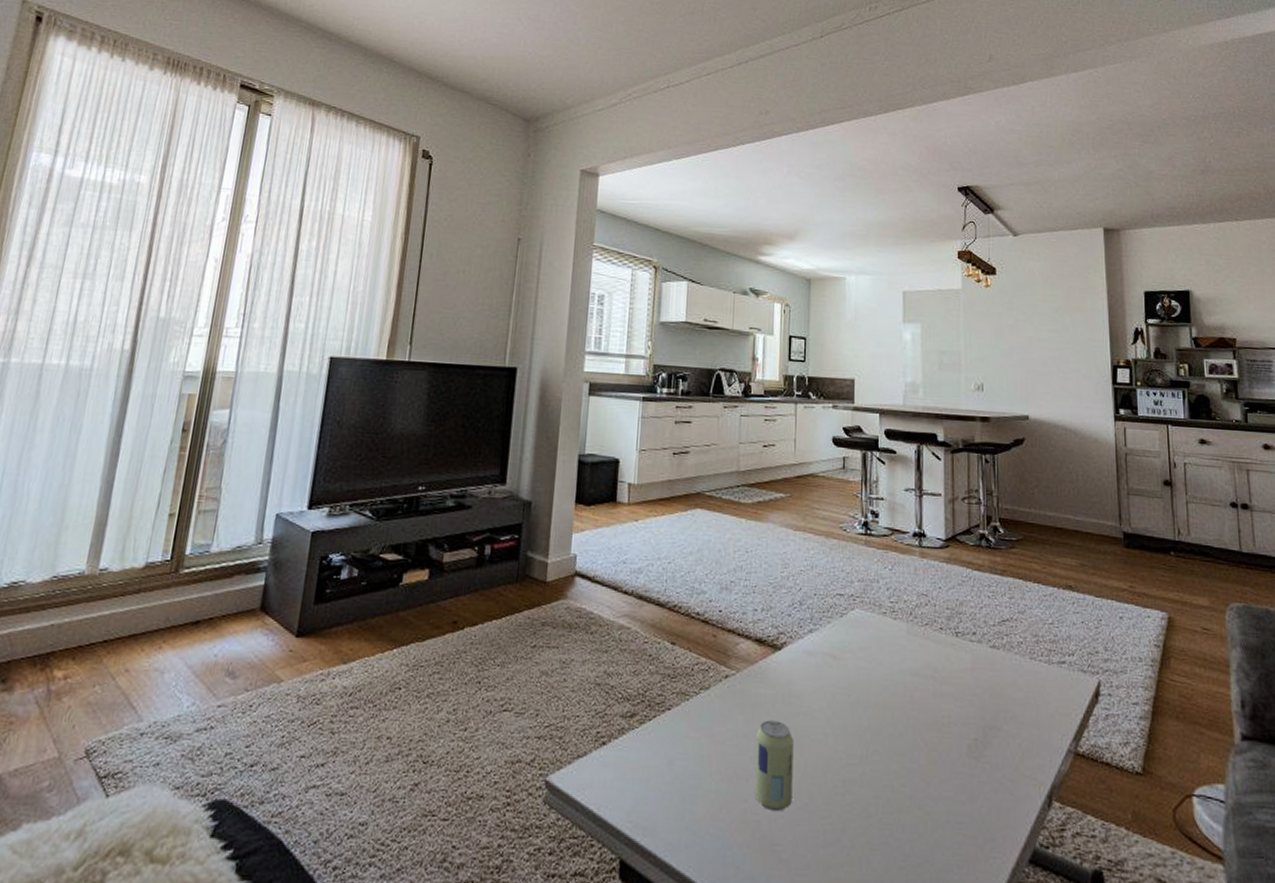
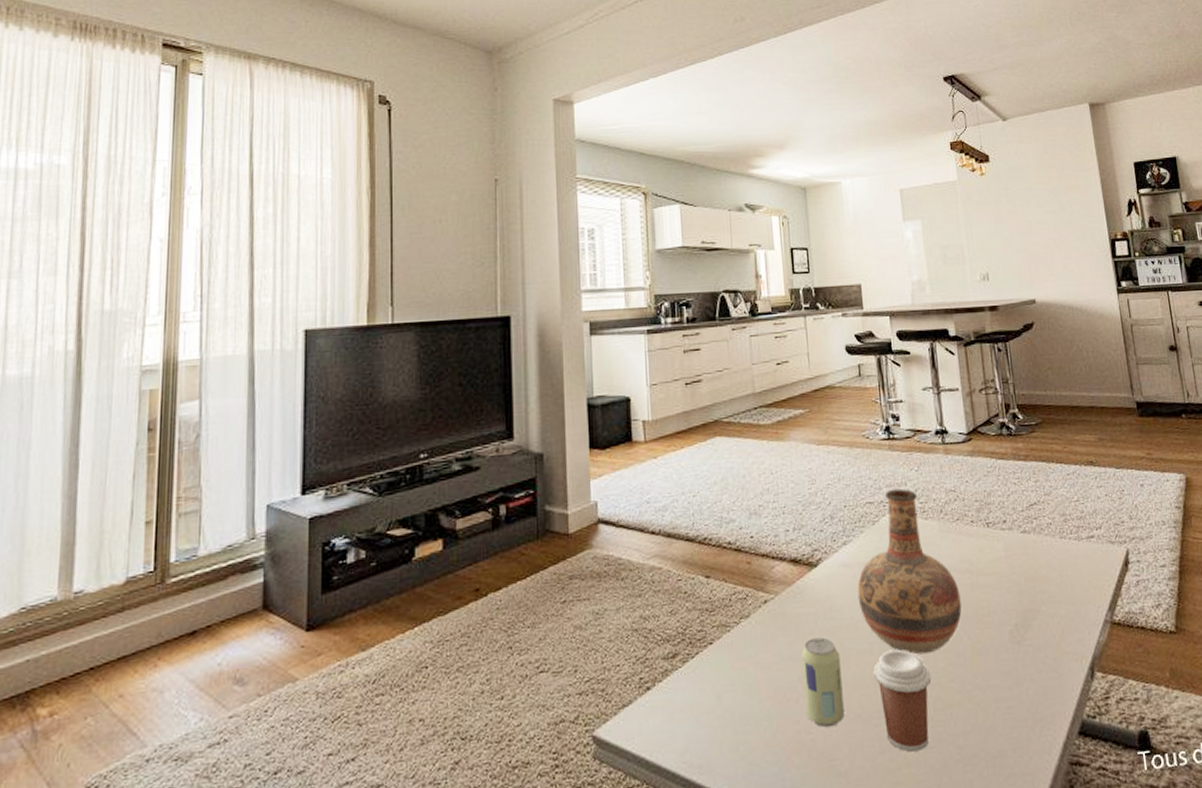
vase: none [818,584,921,754] -> present [857,488,962,655]
coffee cup: none [825,744,884,851] -> present [873,649,932,752]

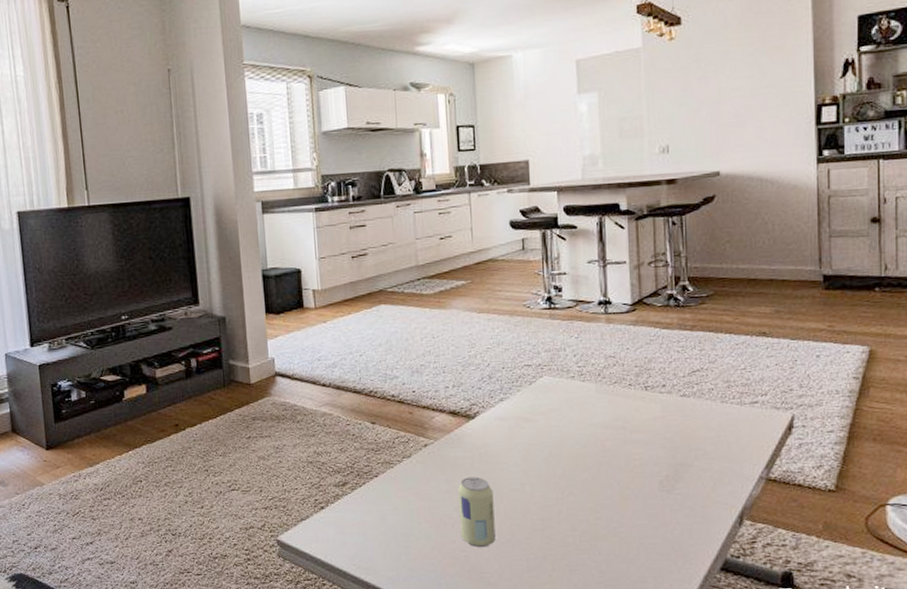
vase: present [857,488,962,655] -> none [512,353,613,496]
coffee cup: present [873,649,932,752] -> none [524,490,579,572]

